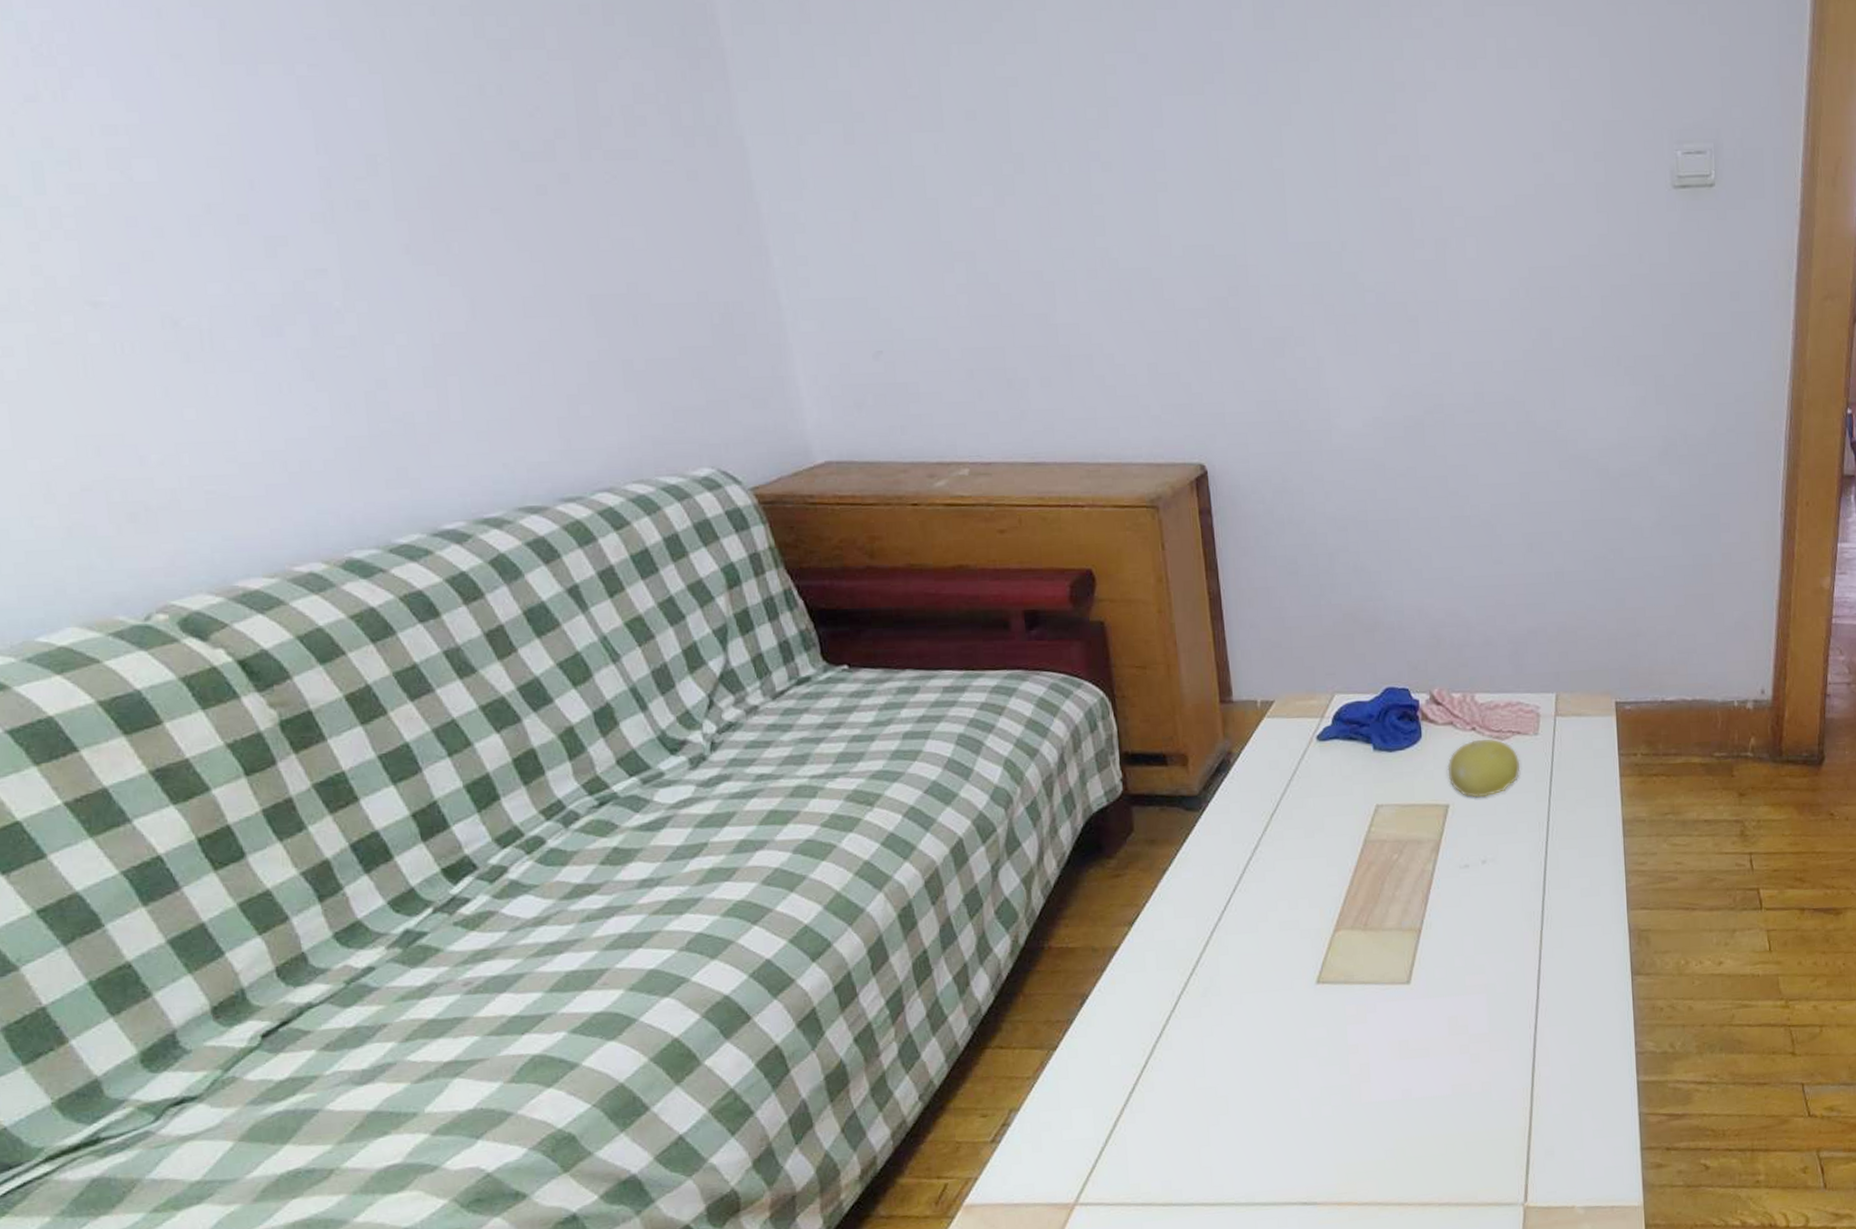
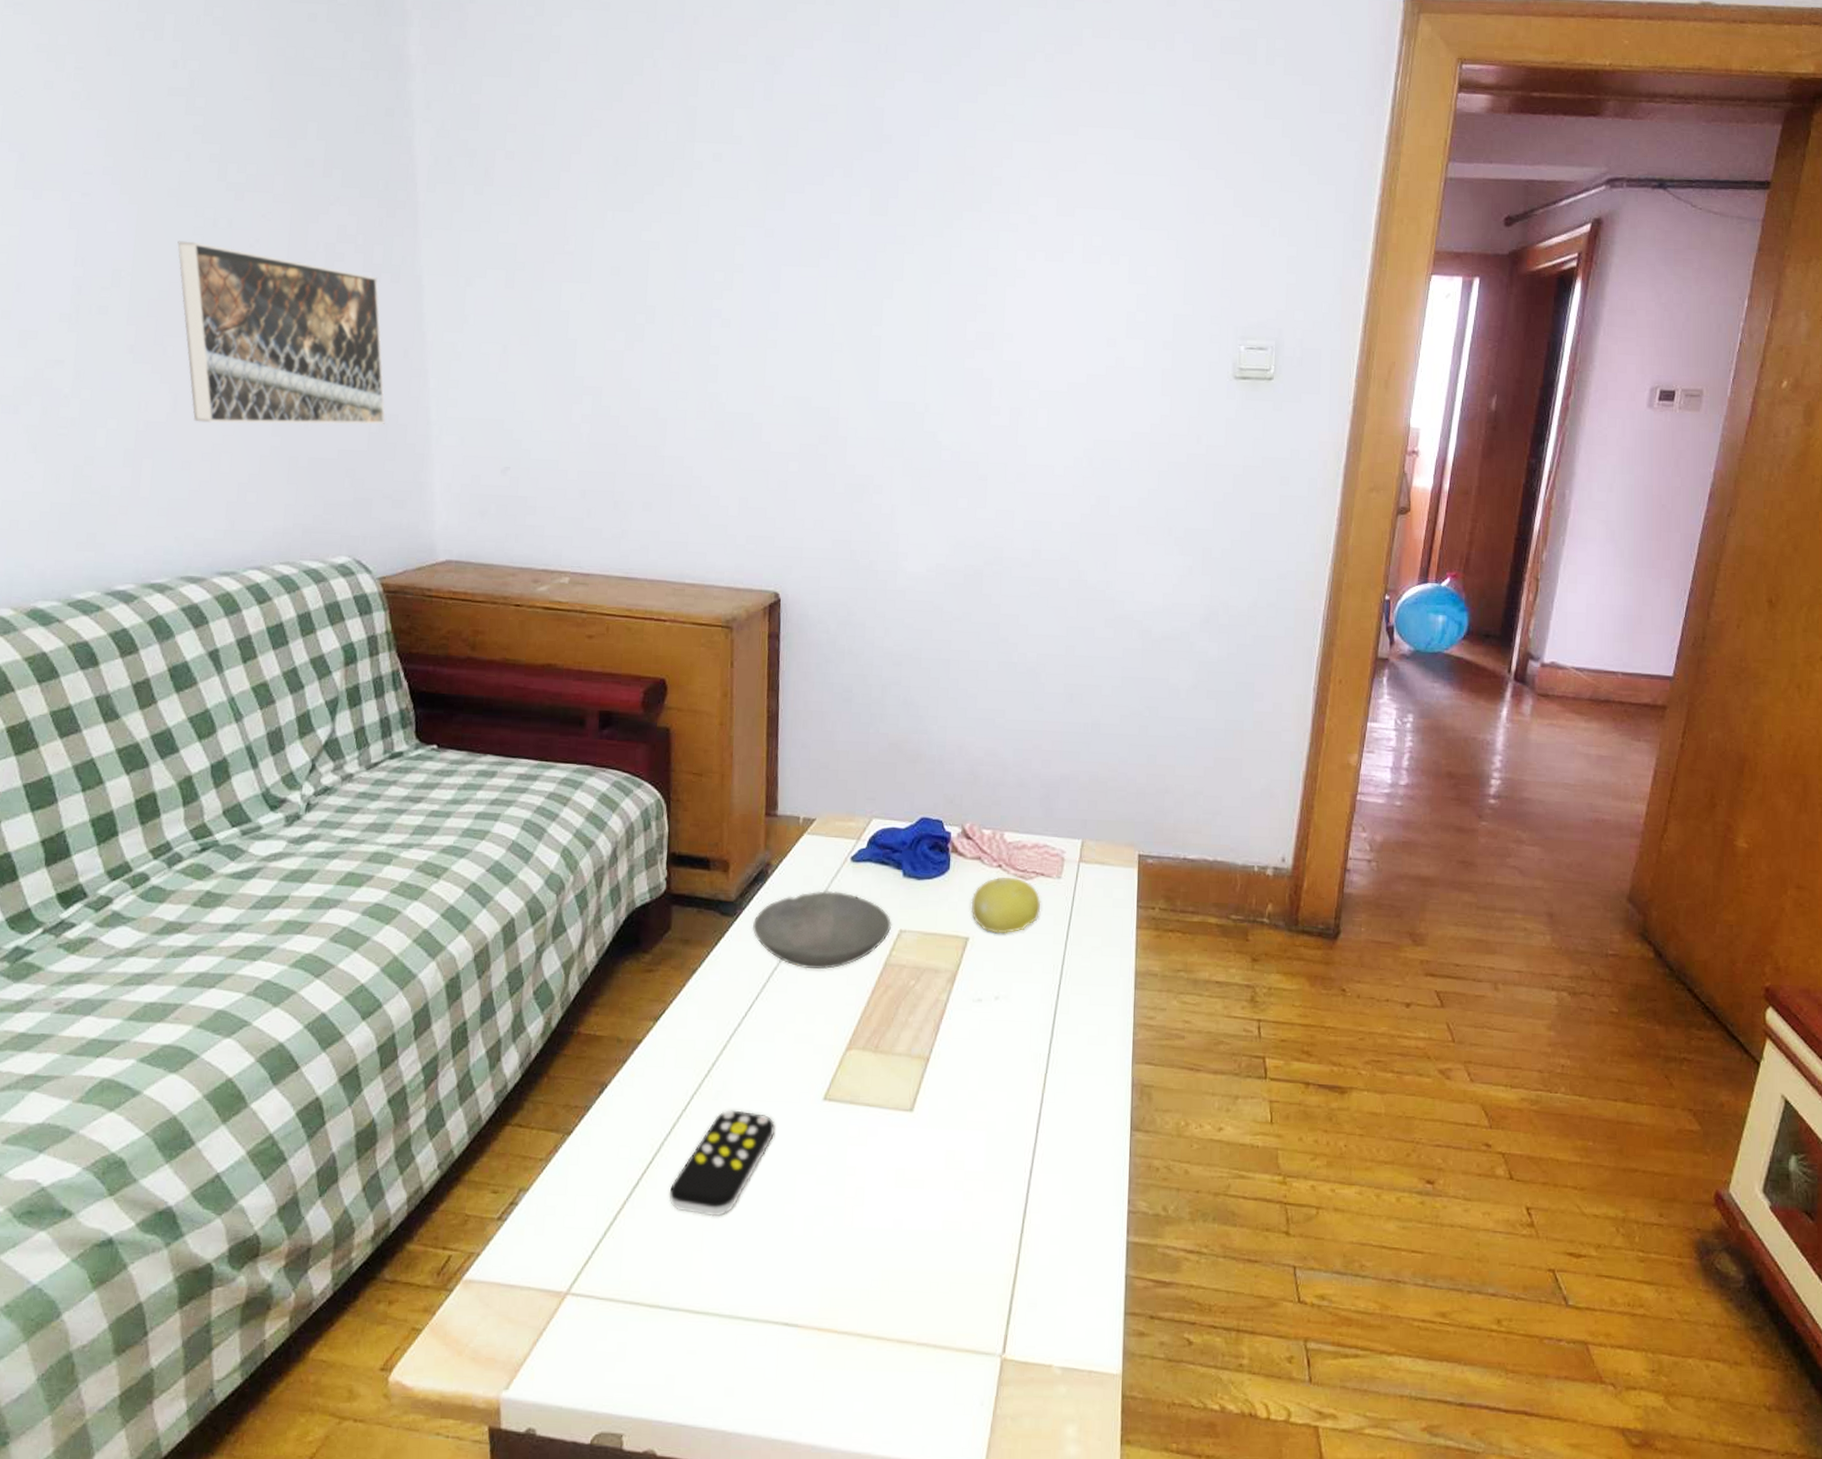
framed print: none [439,114,729,329] -> present [177,241,386,425]
remote control: none [1168,1004,1271,1111] -> present [670,1110,775,1217]
bowl: none [1220,772,1368,856] -> present [752,890,892,969]

